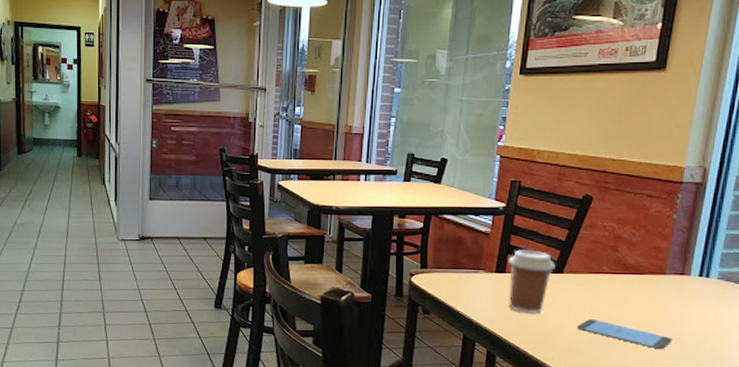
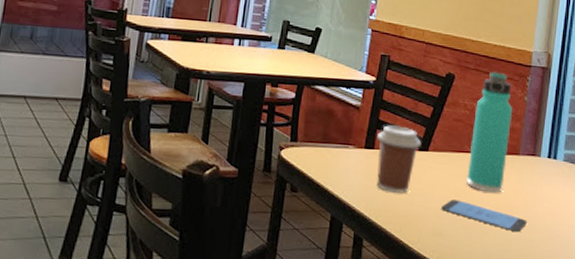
thermos bottle: none [605,190,660,312] -> present [466,71,513,193]

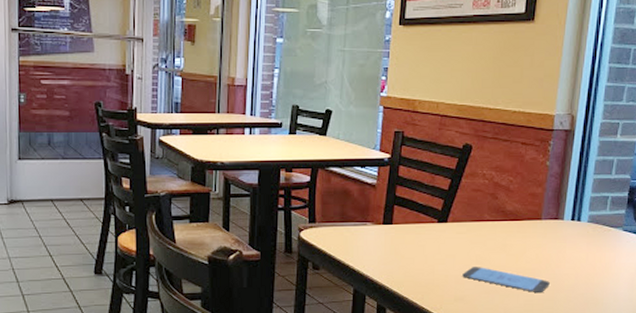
coffee cup: present [377,125,422,194] -> none [395,200,440,265]
thermos bottle: present [466,71,513,193] -> none [487,139,534,258]

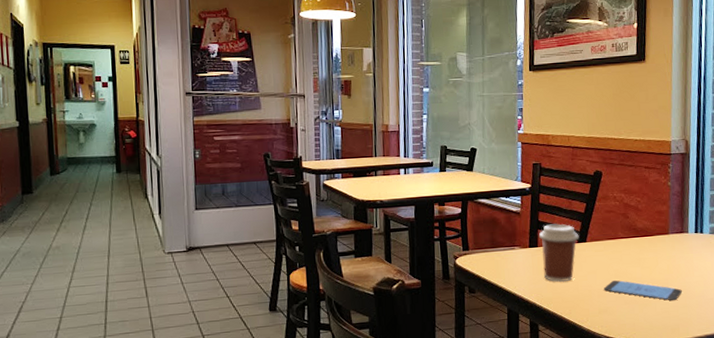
coffee cup: none [395,200,440,265] -> present [539,223,579,283]

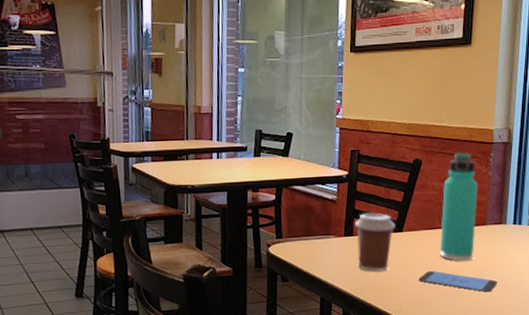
thermos bottle: none [623,163,659,270] -> present [440,152,479,261]

